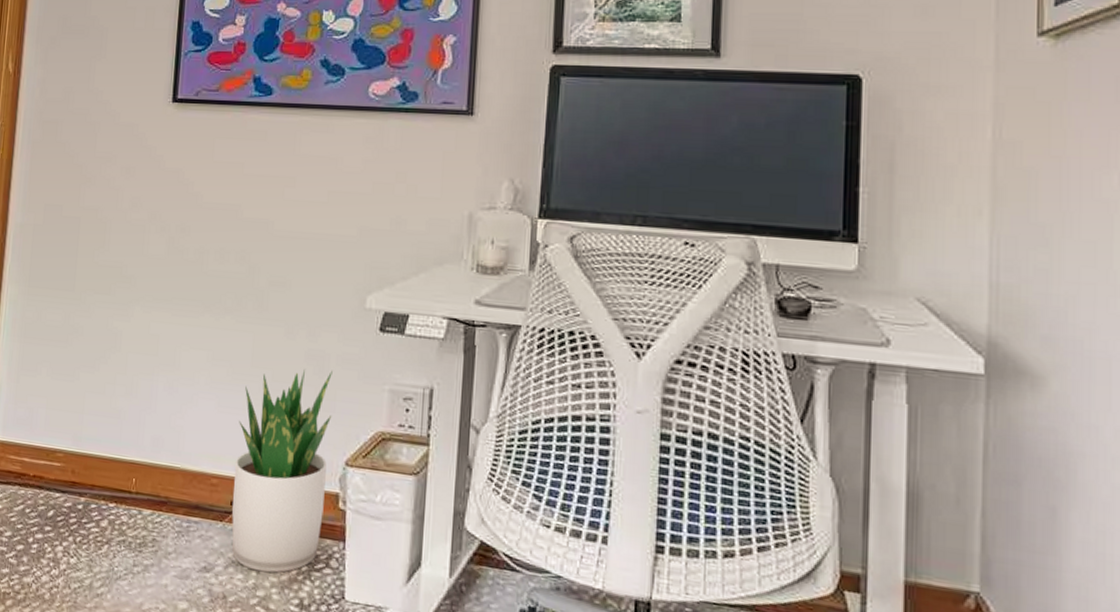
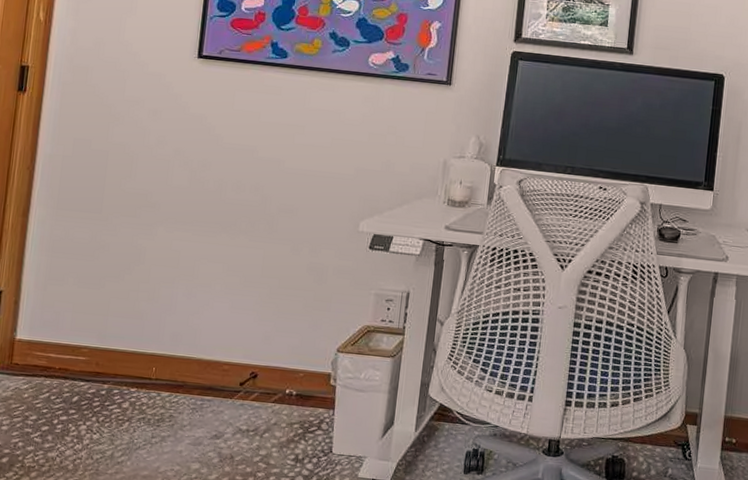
planter: present [231,370,333,573] -> none [239,279,330,437]

